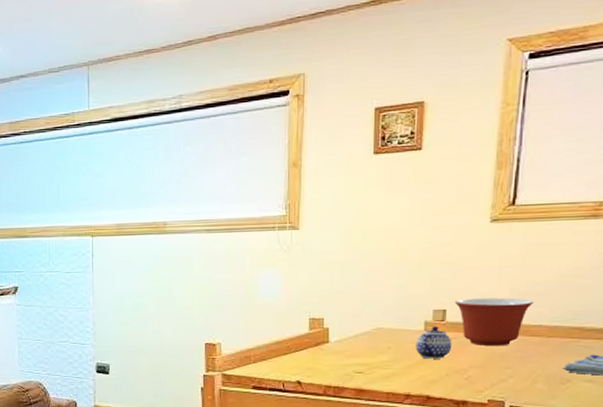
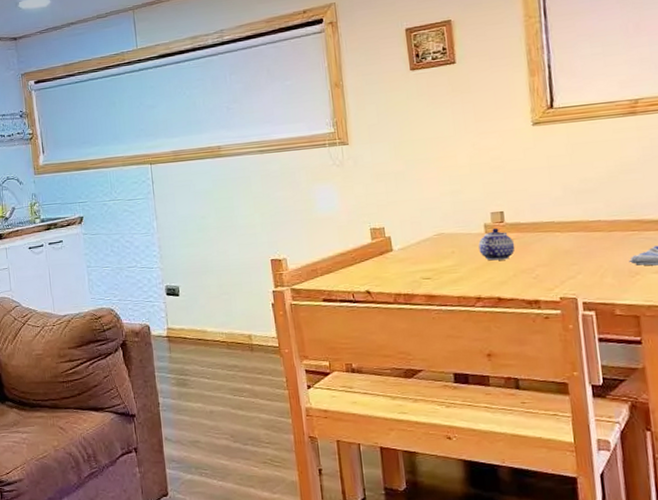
mixing bowl: present [455,298,533,347] -> none [511,196,588,245]

